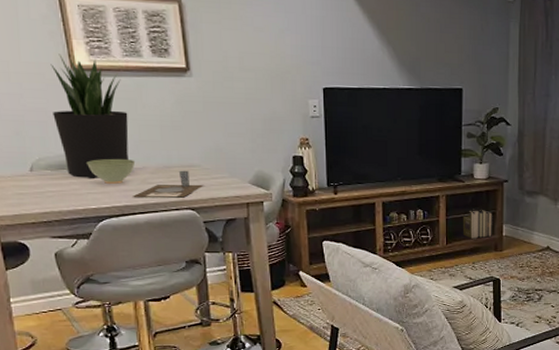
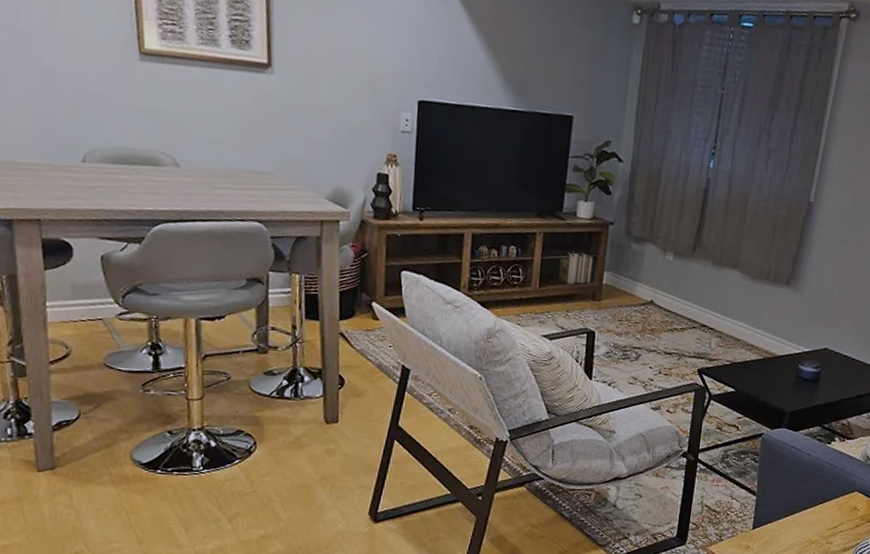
planter: present [50,54,129,178] -> none [114,34,198,177]
bowl: present [85,158,136,184] -> none [145,155,201,186]
place setting: present [133,170,204,198] -> none [195,177,275,208]

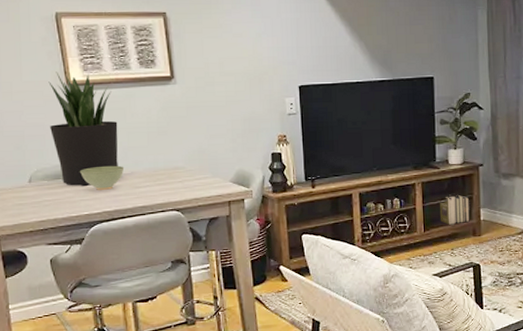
planter: none [114,34,198,177] -> present [48,72,118,186]
bowl: none [145,155,201,186] -> present [79,165,125,190]

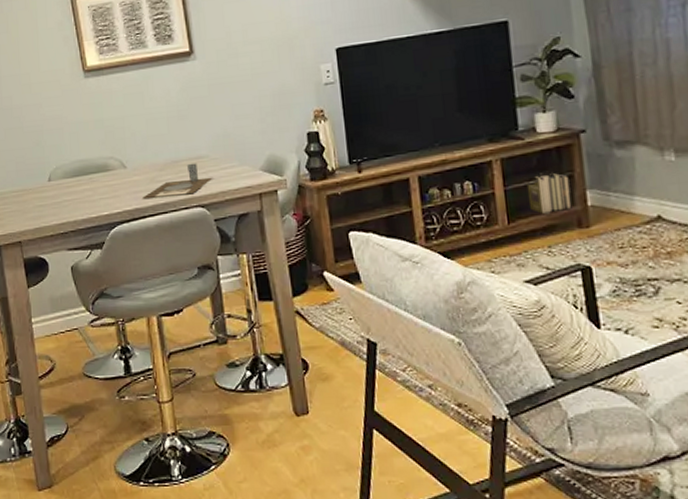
planter: present [48,72,118,186] -> none [65,58,137,184]
bowl: present [79,165,125,190] -> none [97,157,144,187]
place setting: none [122,173,188,201] -> present [143,163,213,198]

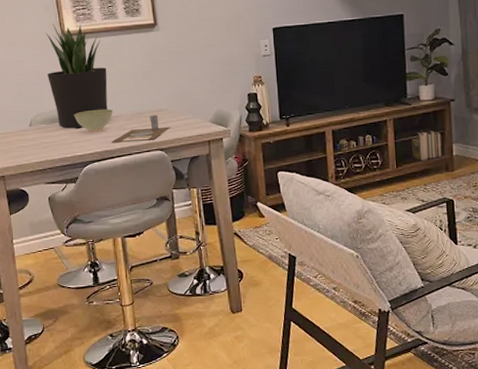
planter: none [65,58,137,184] -> present [46,23,108,129]
bowl: none [97,157,144,187] -> present [73,108,113,132]

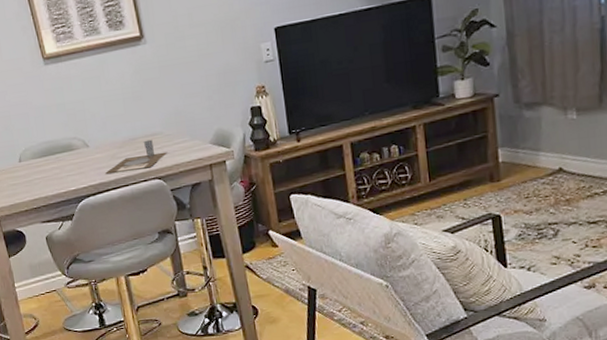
planter: present [46,23,108,129] -> none [26,45,98,163]
bowl: present [73,108,113,132] -> none [63,137,105,164]
books: present [411,129,442,161] -> none [446,133,485,171]

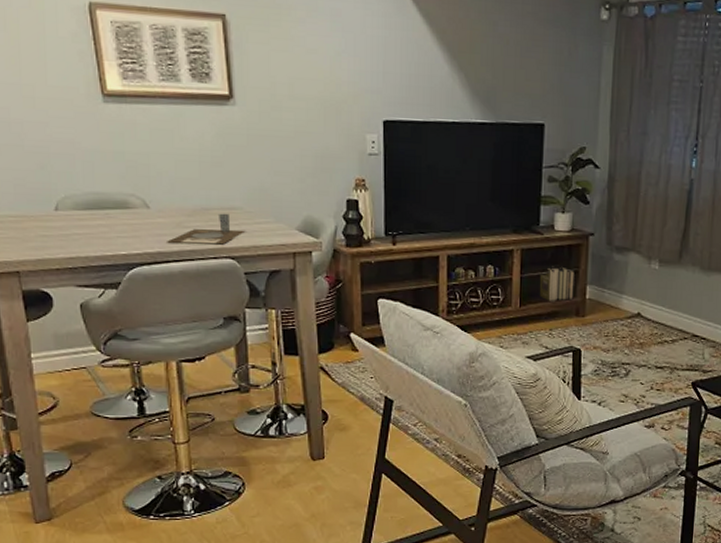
books: none [446,133,485,171] -> present [539,265,574,301]

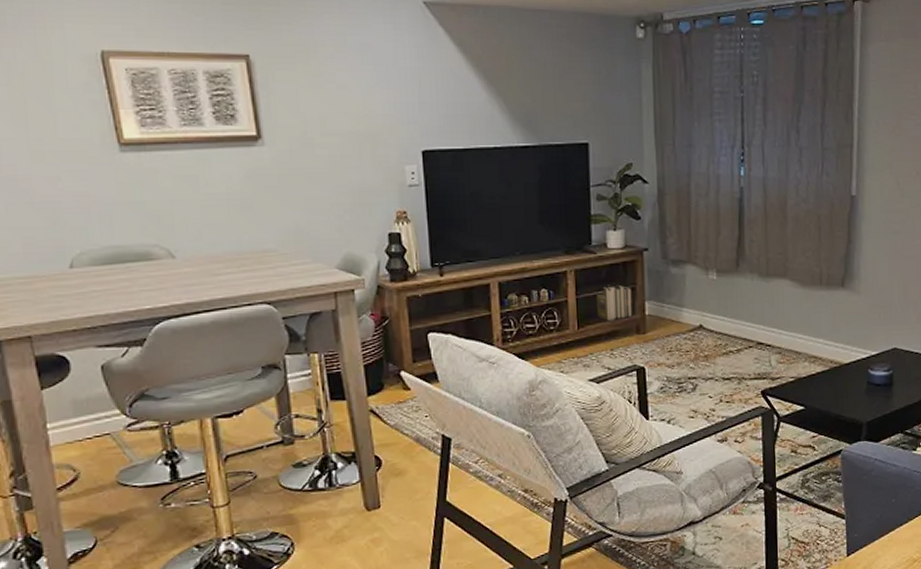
place setting: present [167,213,246,245] -> none [196,257,282,292]

